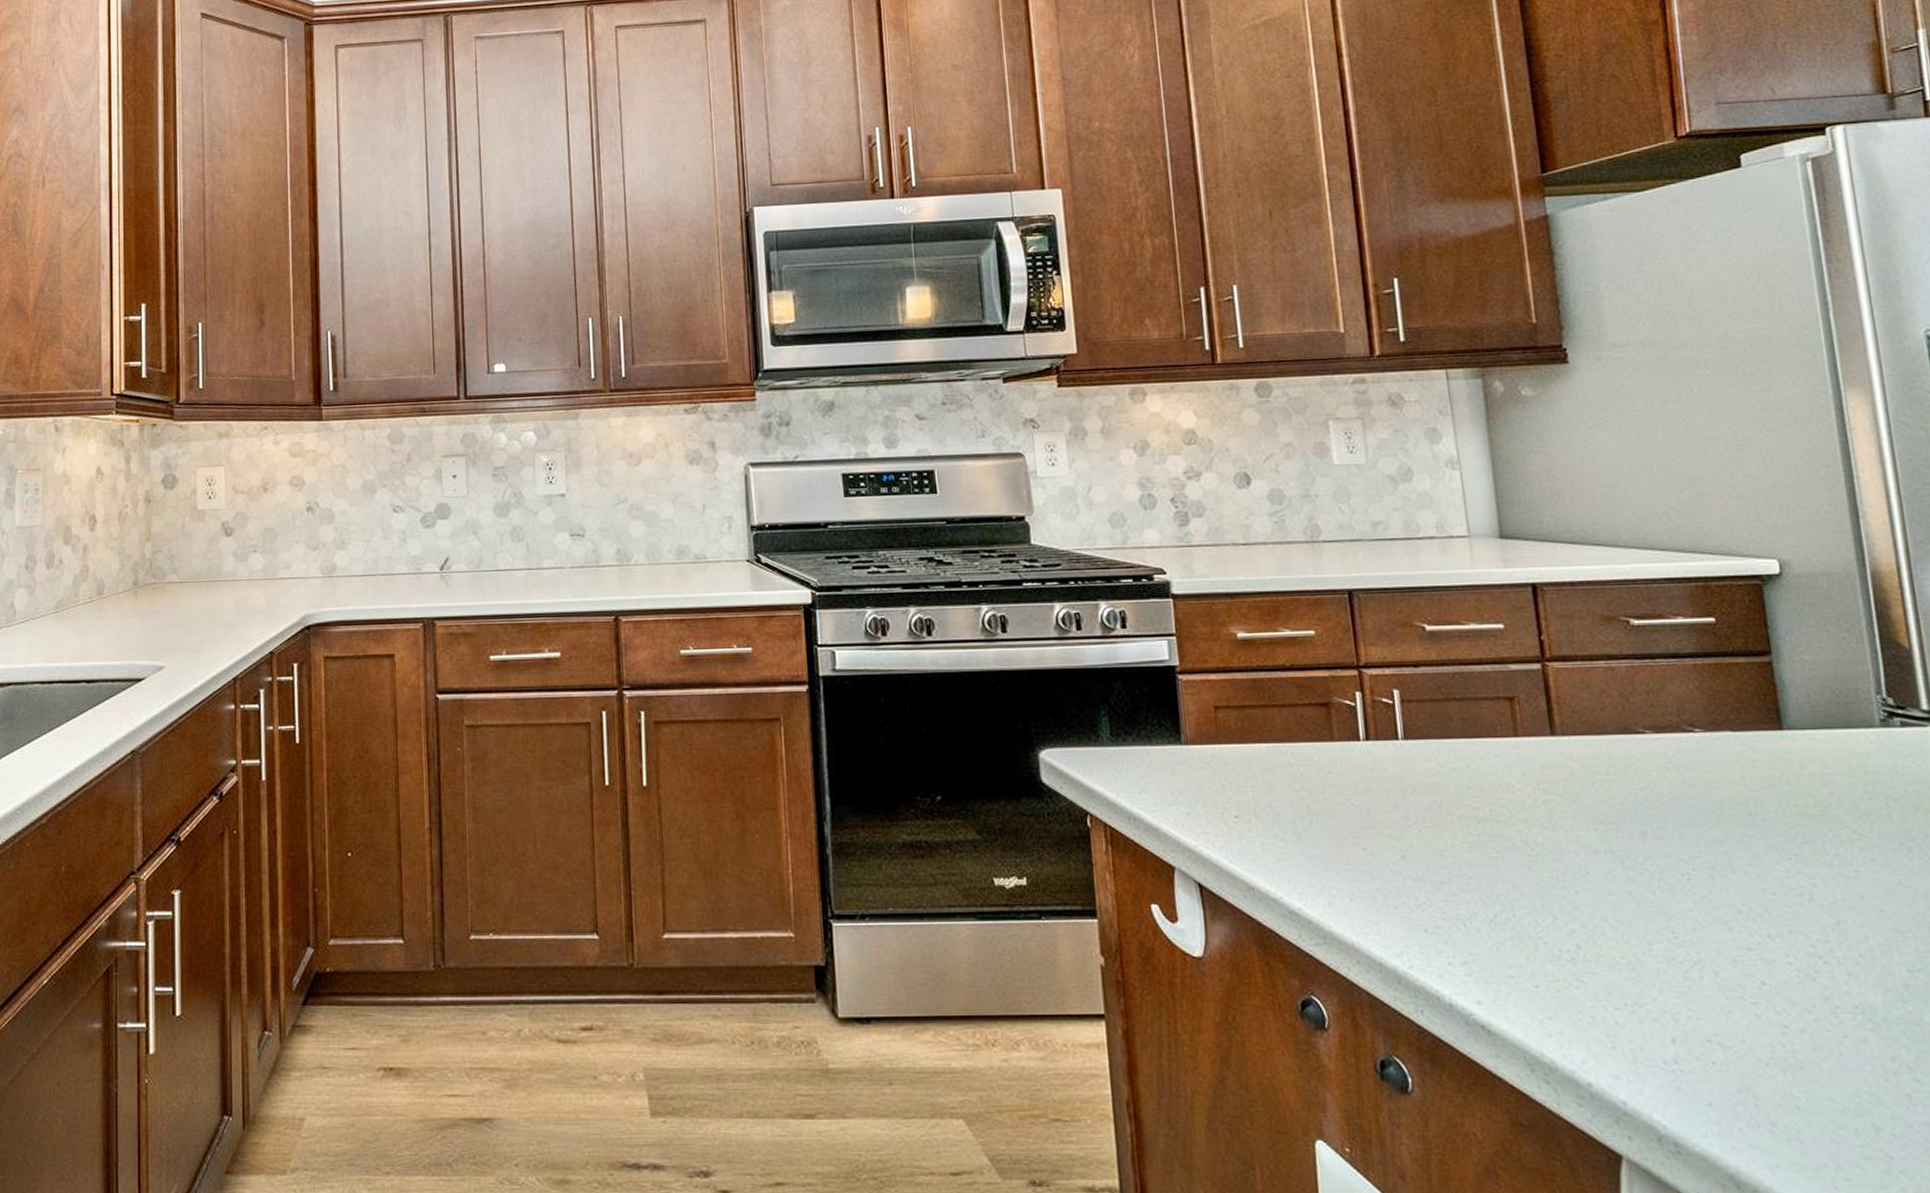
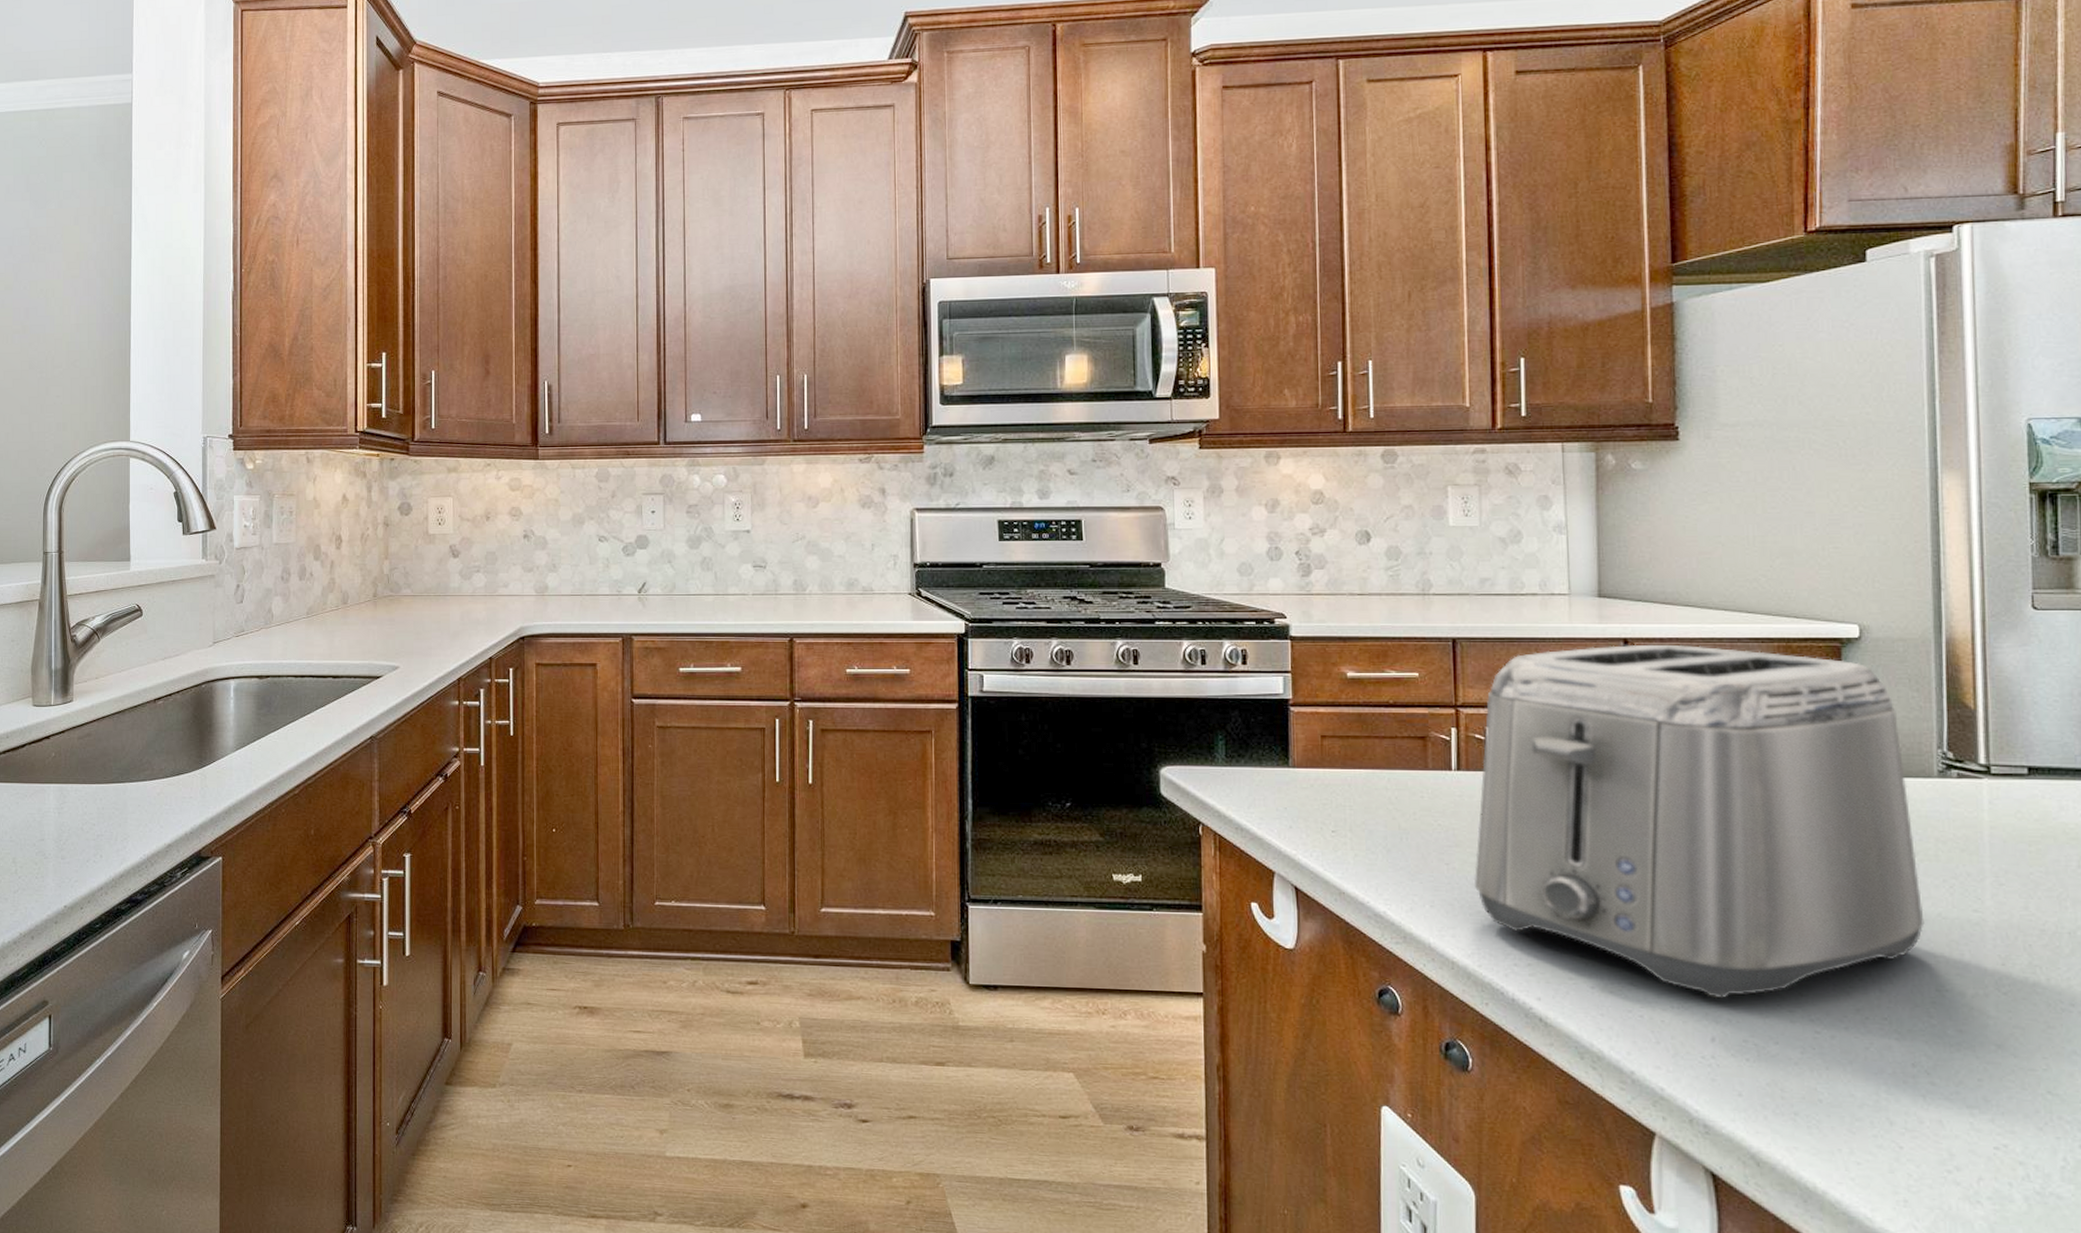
toaster: none [1391,588,1886,991] -> present [1473,644,1925,998]

